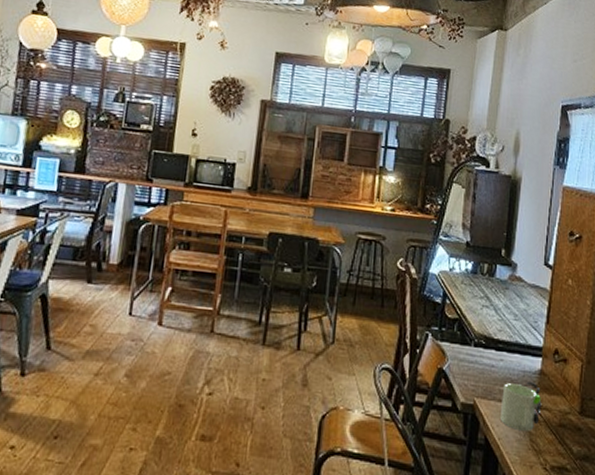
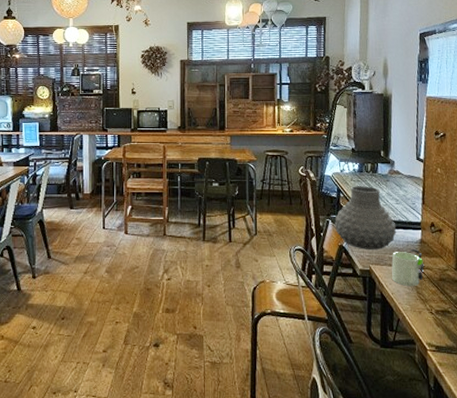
vase: none [435,291,512,379] -> present [334,186,397,249]

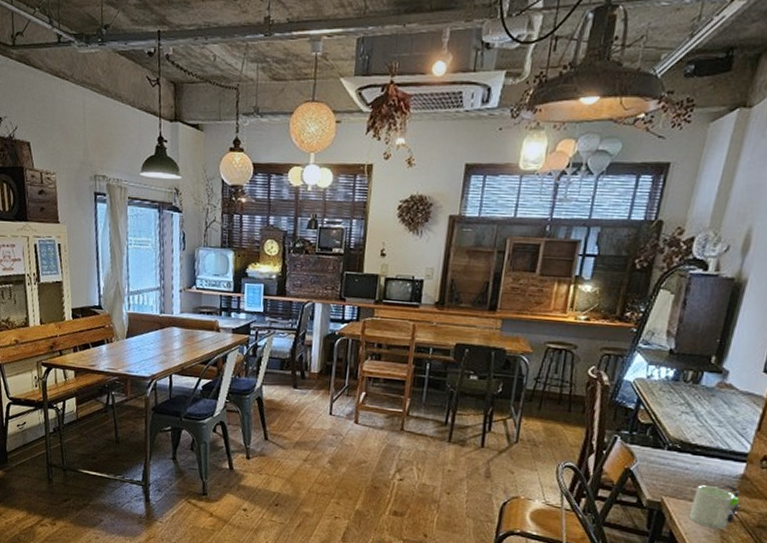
vase: present [334,186,397,249] -> none [624,397,712,480]

